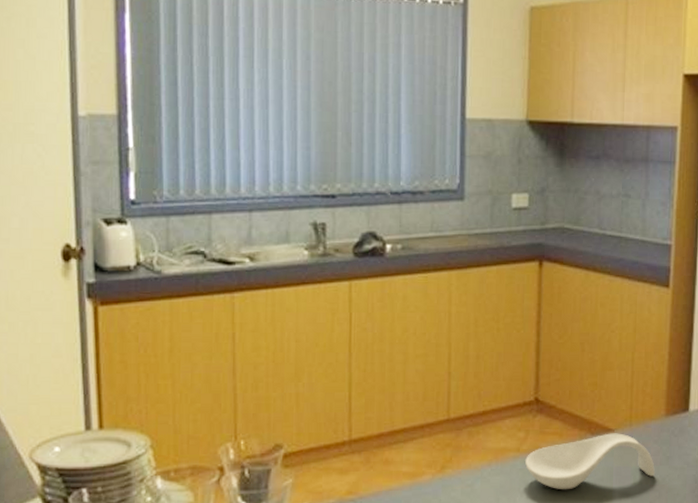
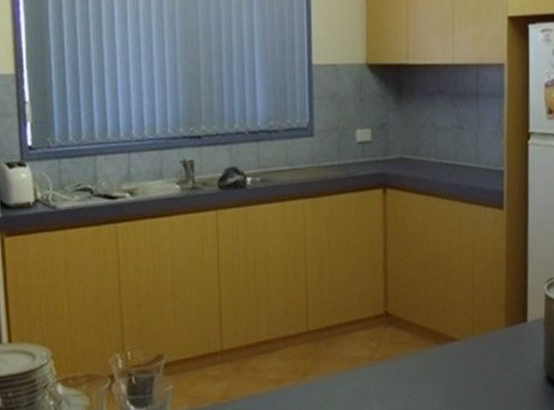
spoon rest: present [525,433,655,490] -> none [378,342,498,395]

